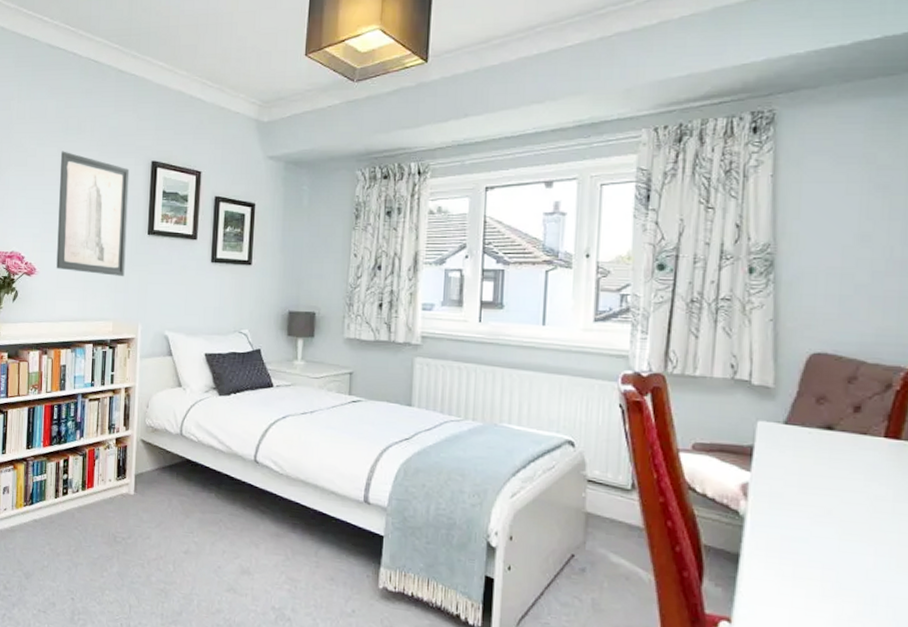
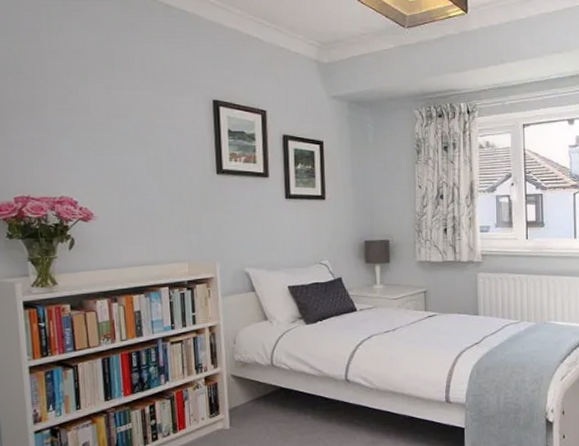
wall art: present [56,151,130,276] -> none [108,88,196,217]

